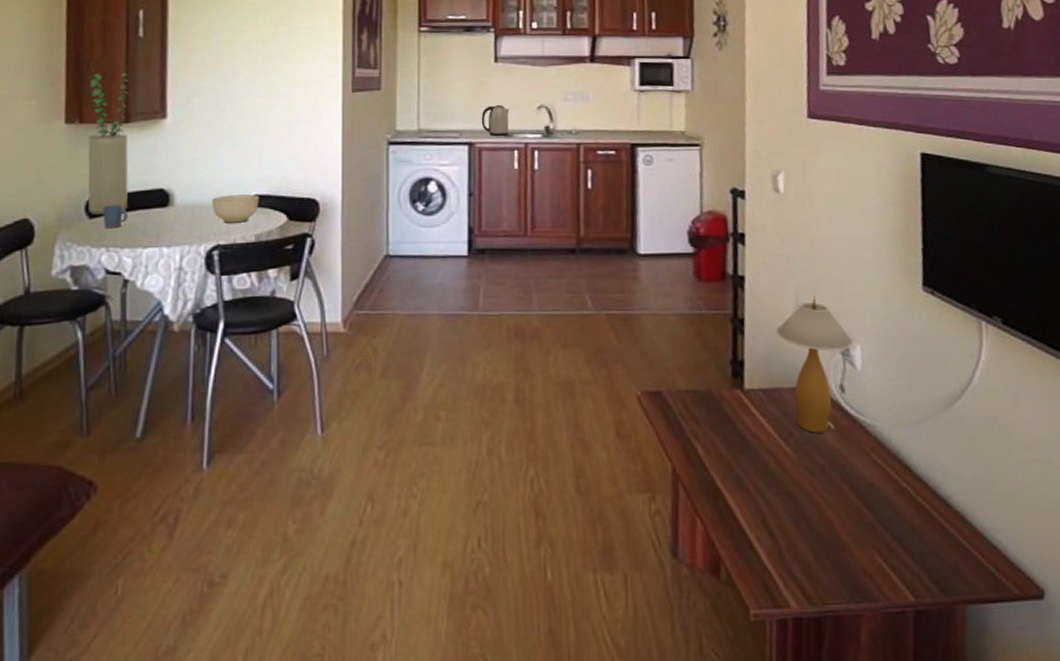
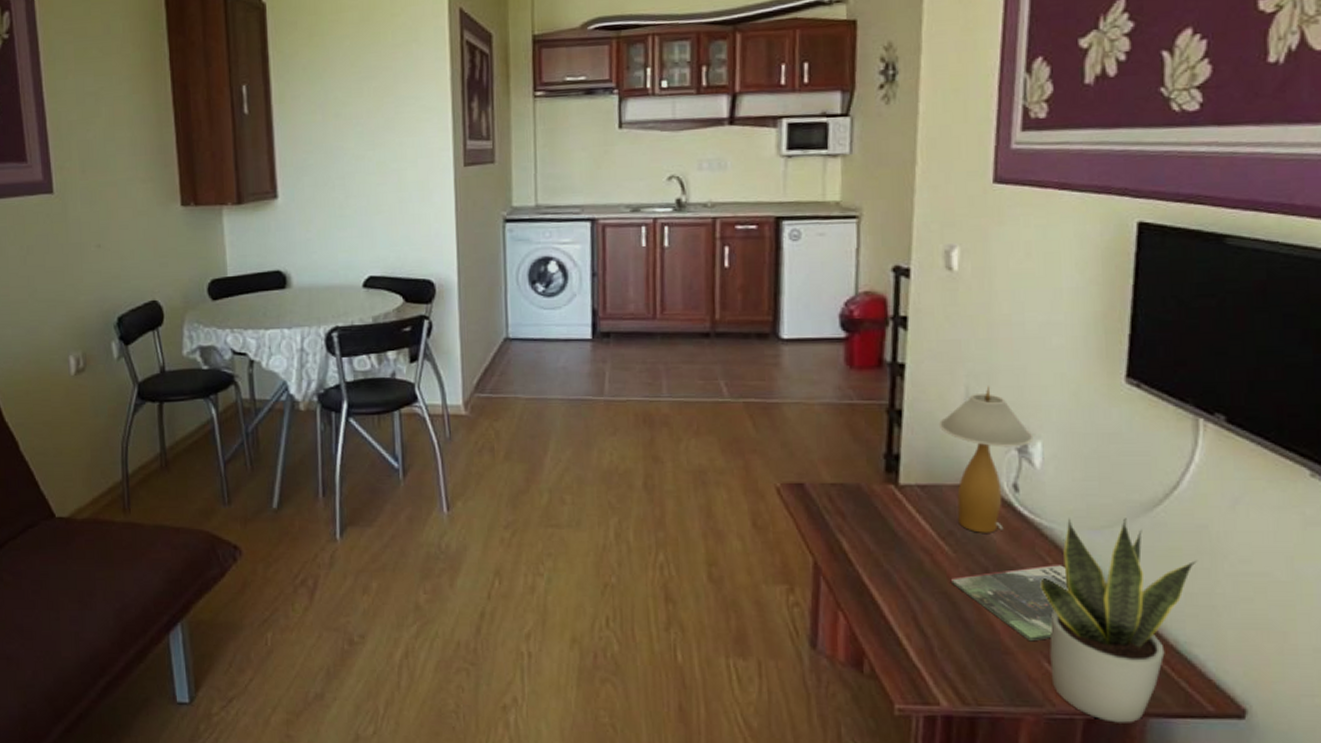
vase: present [88,65,130,216] -> none [199,144,248,298]
mug: present [103,204,128,228] -> none [225,286,249,309]
bowl: present [212,194,259,223] -> none [327,276,374,305]
kettle: present [481,104,509,136] -> none [604,175,636,211]
magazine: none [792,459,892,537] -> present [950,563,1068,642]
potted plant: none [868,413,992,613] -> present [1040,518,1197,723]

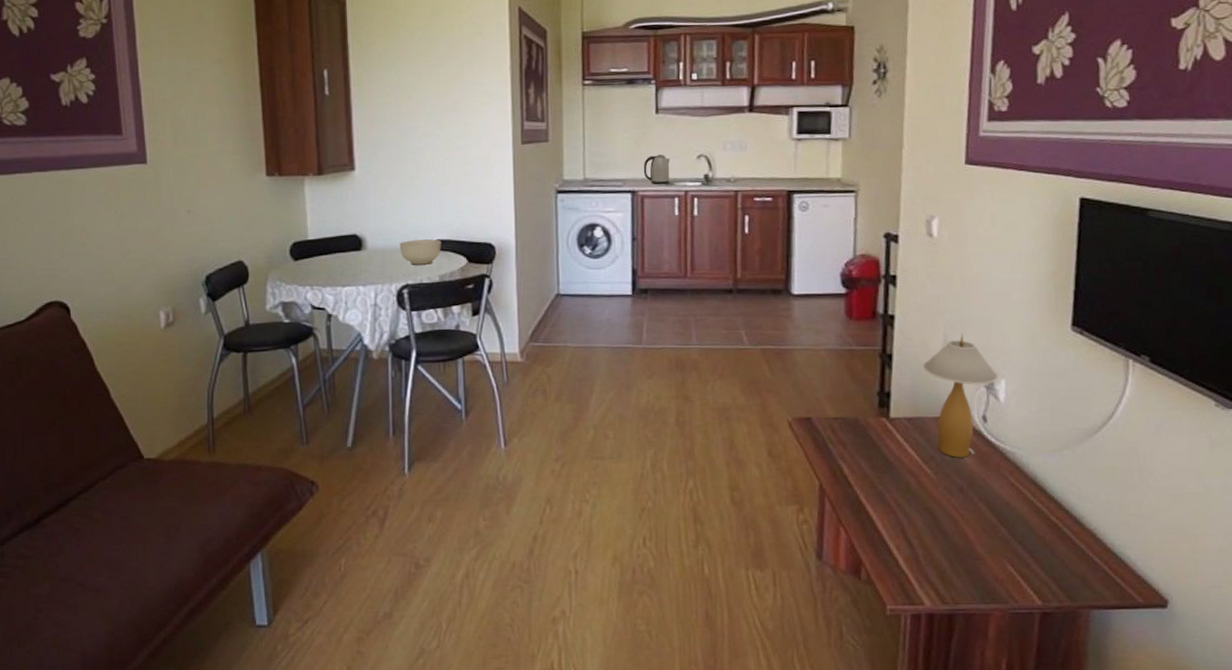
bowl: none [327,276,374,305] -> present [399,239,441,265]
kettle: none [604,175,636,211] -> present [643,154,670,184]
magazine: present [950,563,1068,642] -> none [932,482,1027,549]
potted plant: present [1040,518,1197,723] -> none [1005,443,1128,615]

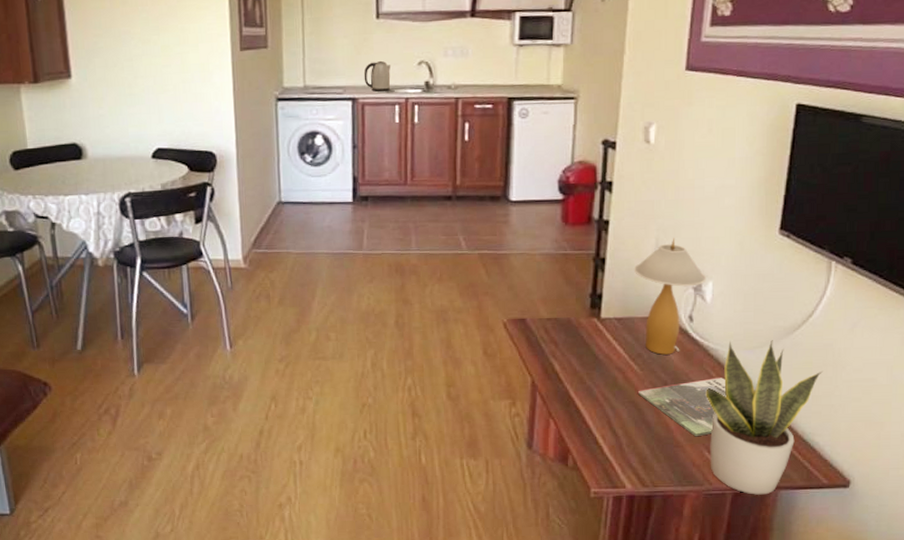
bowl: present [399,239,441,265] -> none [120,148,162,174]
magazine: none [932,482,1027,549] -> present [637,376,727,437]
potted plant: none [1005,443,1128,615] -> present [706,340,822,495]

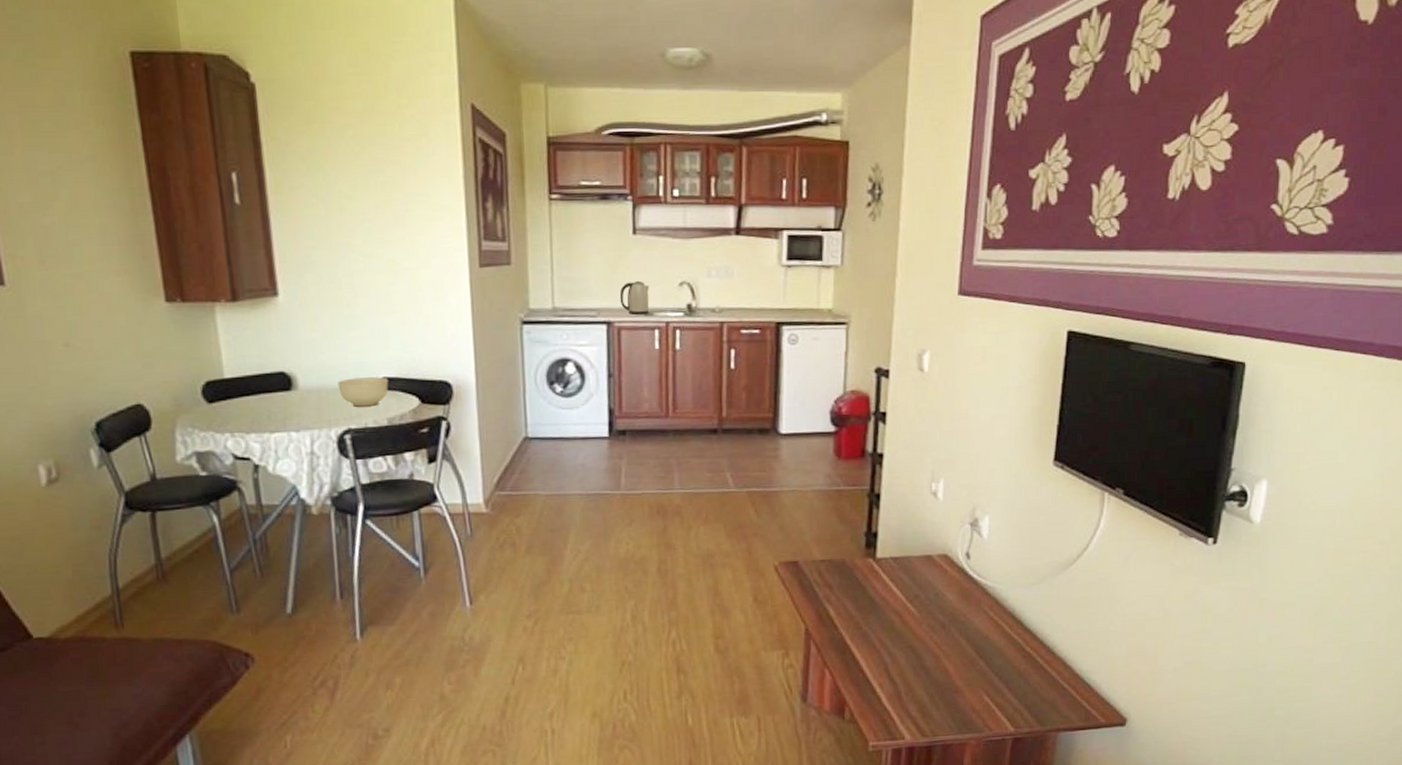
bowl: none [120,148,162,174] -> present [337,377,389,407]
table lamp: present [633,238,707,355] -> none [909,471,983,595]
magazine: present [637,376,727,437] -> none [915,616,1005,681]
potted plant: present [706,340,822,495] -> none [984,576,1098,739]

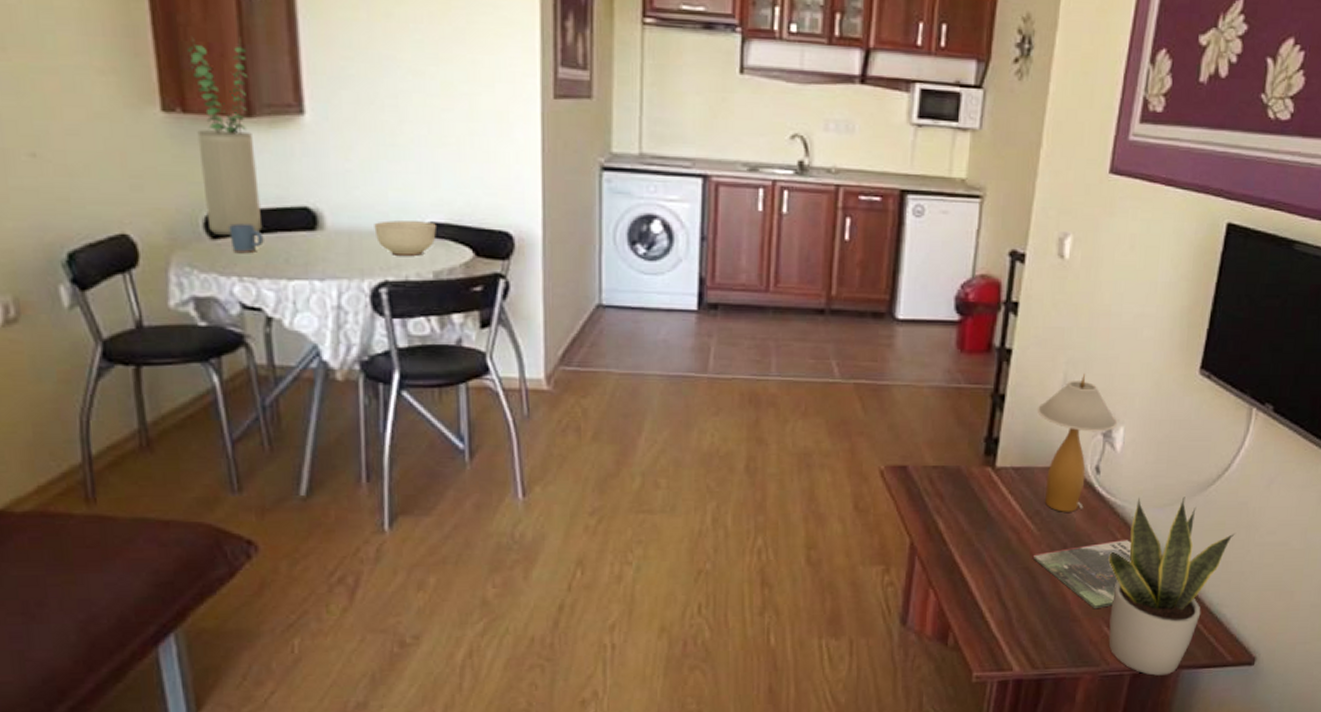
vase: none [184,237,249,401] -> present [188,36,263,237]
mug: none [221,388,250,413] -> present [229,223,264,252]
kettle: present [619,280,650,315] -> none [720,128,755,169]
table lamp: none [909,471,983,595] -> present [1036,374,1118,512]
magazine: none [915,616,1005,681] -> present [1032,539,1132,609]
potted plant: none [984,576,1098,739] -> present [1108,497,1235,676]

